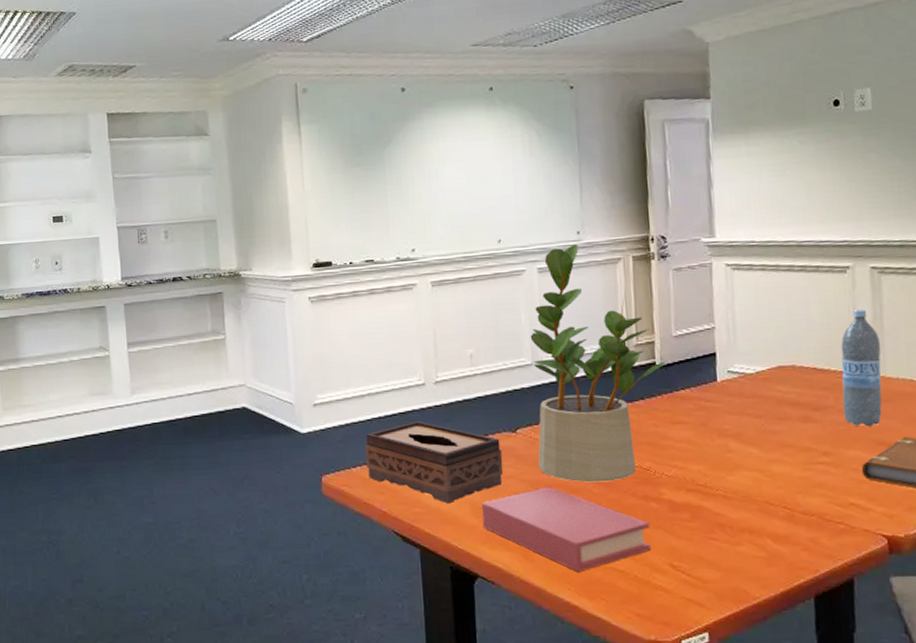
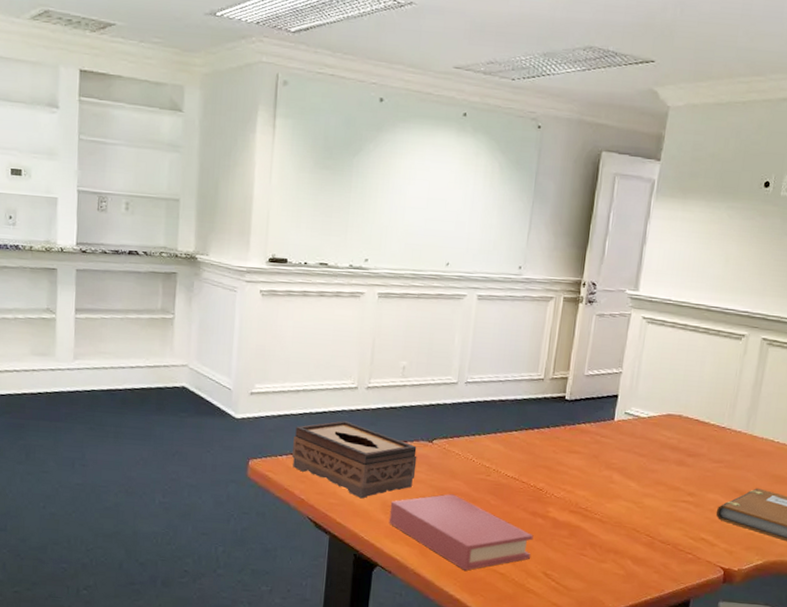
potted plant: present [530,244,666,483] -> none [447,278,575,497]
water bottle: present [841,309,882,427] -> none [712,374,756,476]

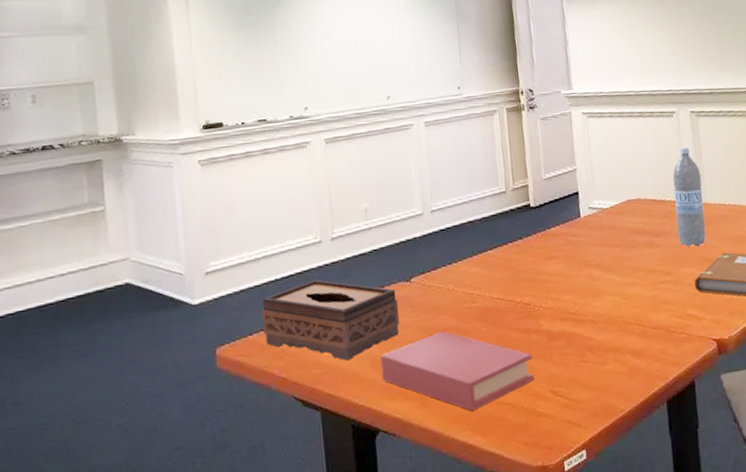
water bottle: none [712,374,756,476] -> present [672,147,706,247]

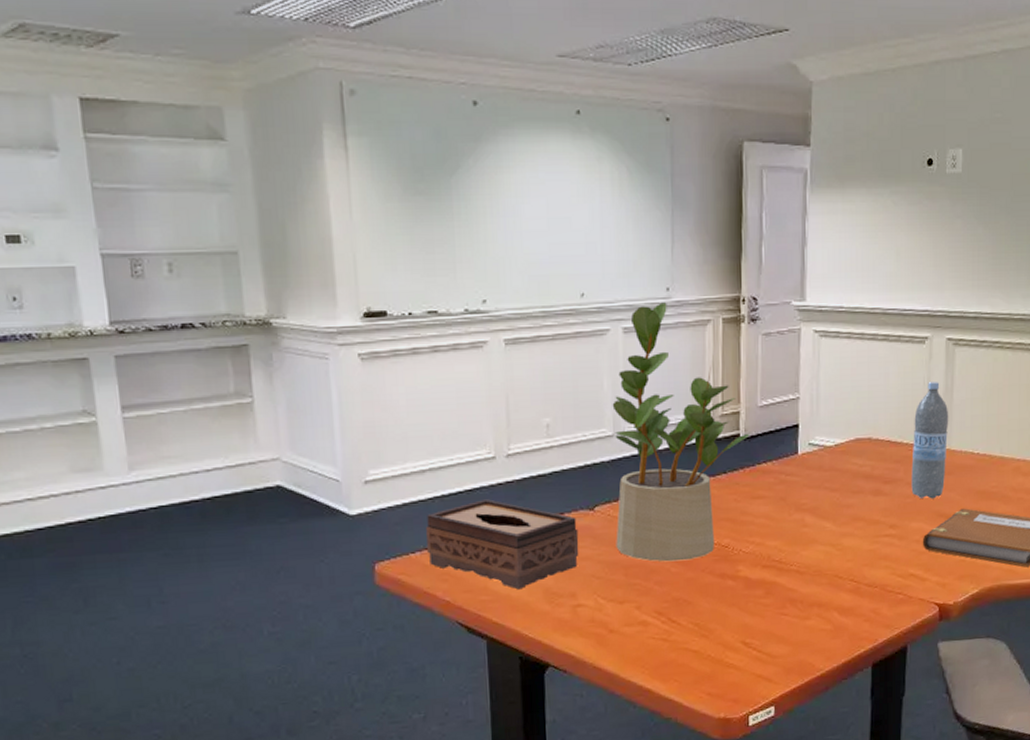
book: present [380,331,534,411] -> none [554,567,725,655]
potted plant: none [420,98,539,324] -> present [612,302,750,562]

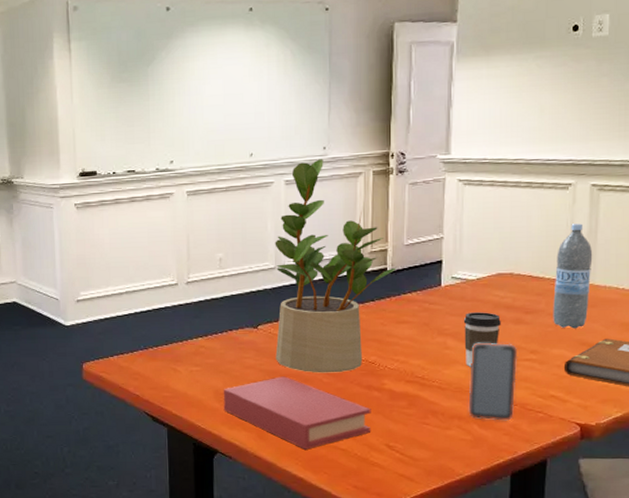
tissue box: present [426,499,579,590] -> none [122,317,244,389]
book: none [554,567,725,655] -> present [223,376,371,450]
coffee cup: none [821,483,860,547] -> present [463,312,501,367]
smartphone: none [828,517,878,606] -> present [468,342,518,421]

